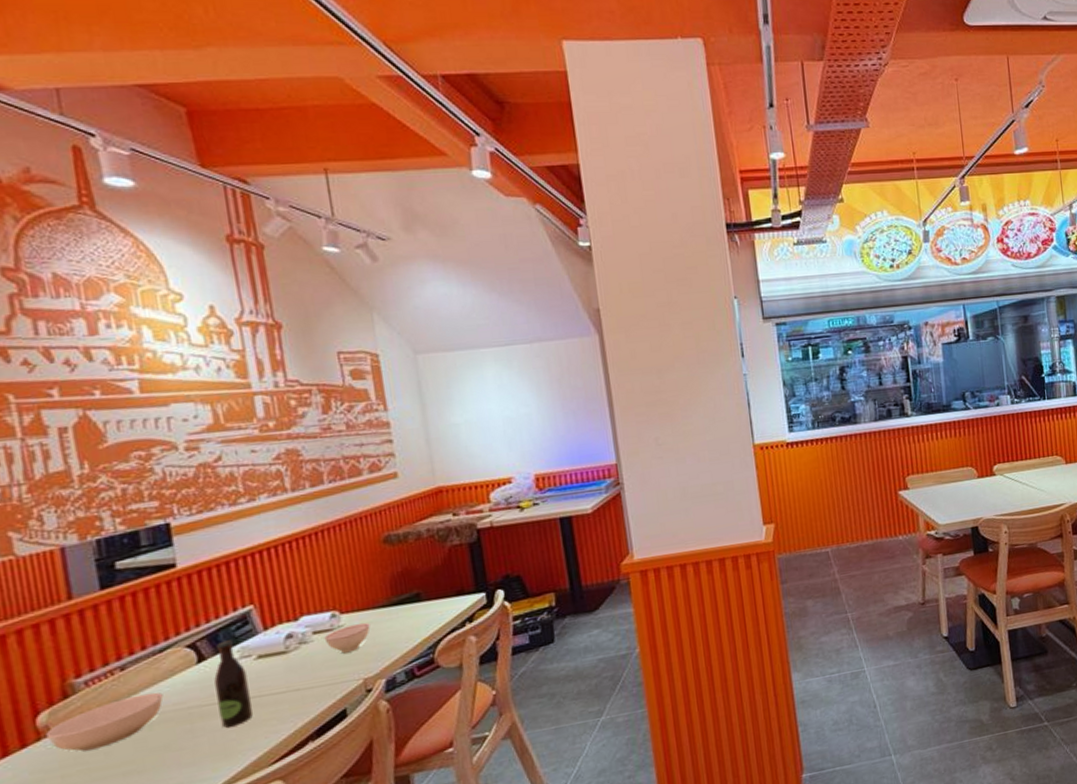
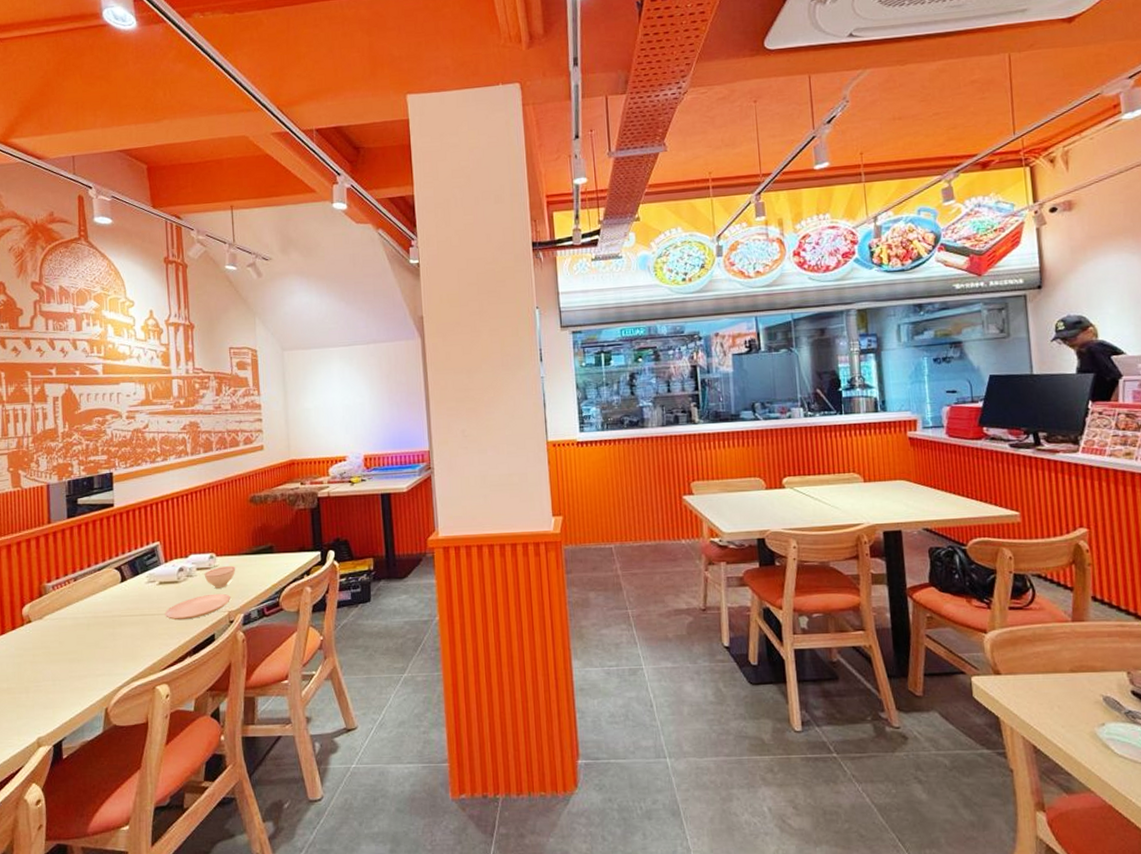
bowl: present [45,692,164,751] -> none [27,600,98,638]
bottle: present [214,640,254,728] -> none [130,567,153,636]
plate: none [269,657,366,700] -> present [164,593,230,621]

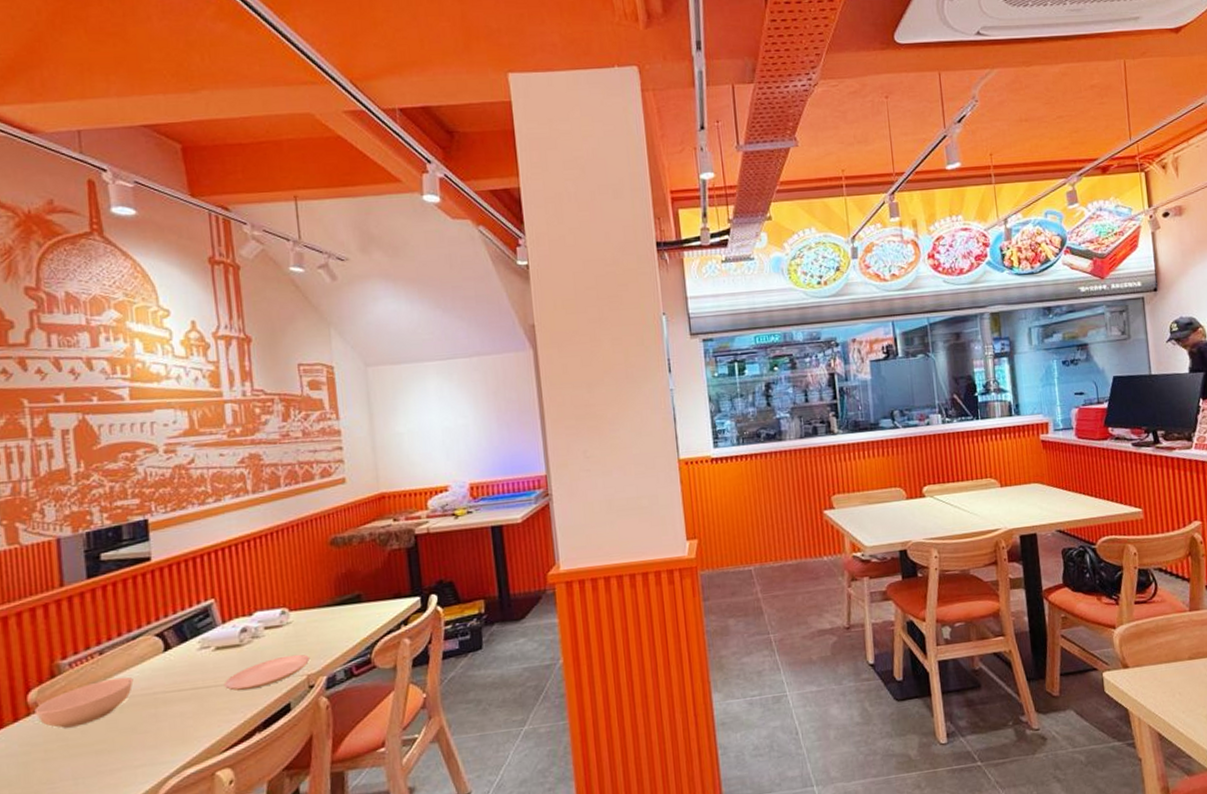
bowl: none [27,600,98,638] -> present [34,676,134,728]
bowl: present [204,565,236,589] -> none [274,620,315,649]

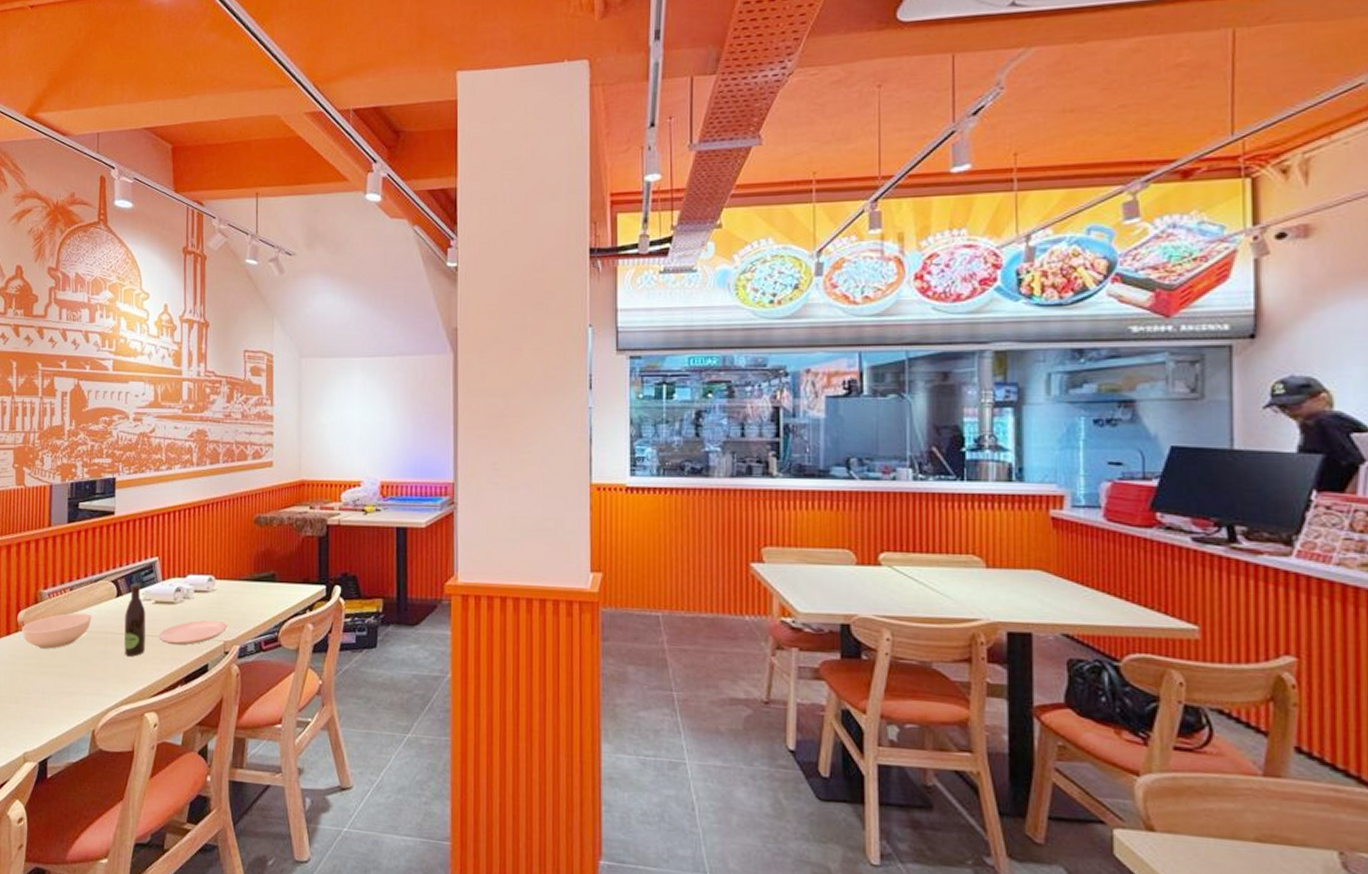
bottle: none [177,631,210,714] -> present [124,583,146,657]

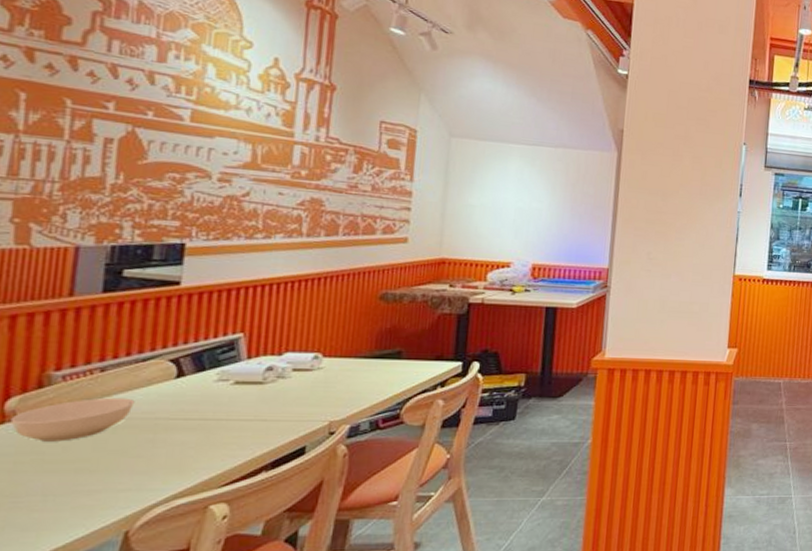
bottle: present [124,583,146,657] -> none [183,362,220,444]
plate: present [158,619,227,646] -> none [236,399,335,428]

